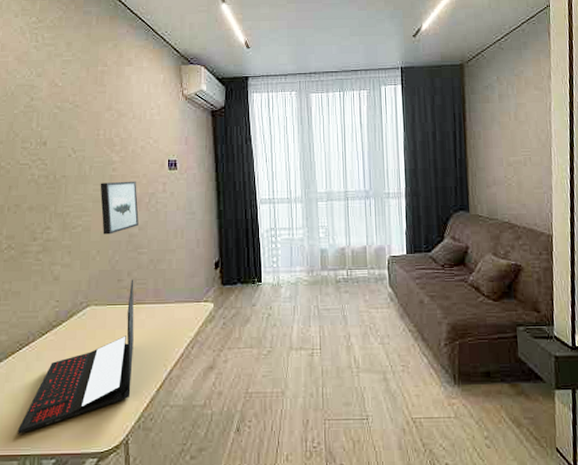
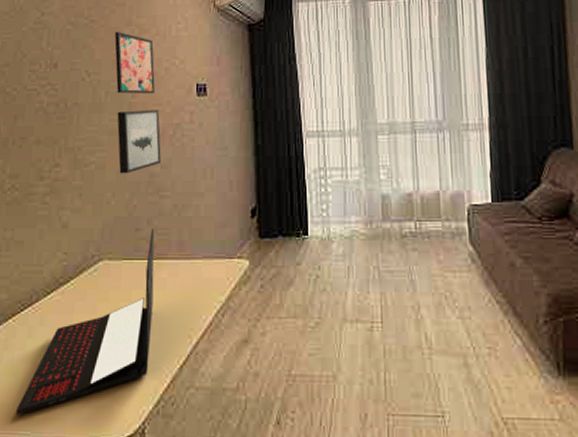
wall art: none [97,116,133,168] -> present [115,32,156,94]

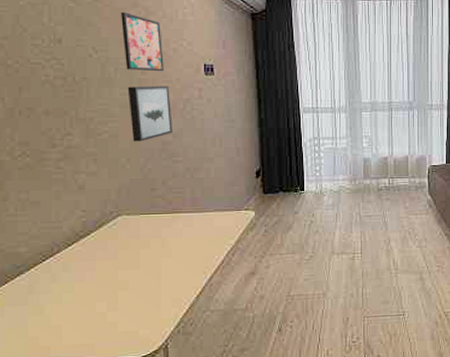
laptop: present [16,228,155,415] -> none [46,188,171,345]

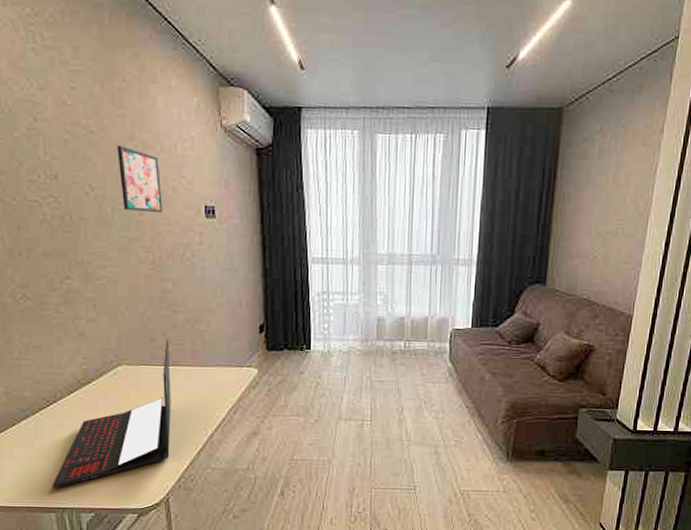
laptop: none [46,188,171,345] -> present [53,339,171,489]
wall art: present [127,85,173,142] -> none [125,228,172,289]

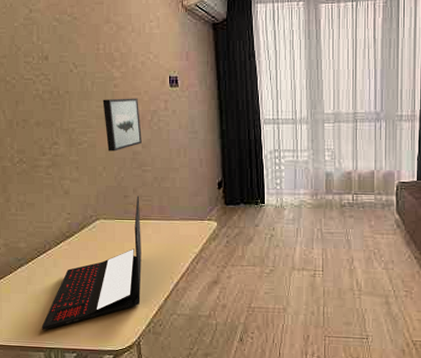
wall art: present [117,146,164,213] -> none [96,29,134,85]
wall art: none [125,228,172,289] -> present [102,98,142,152]

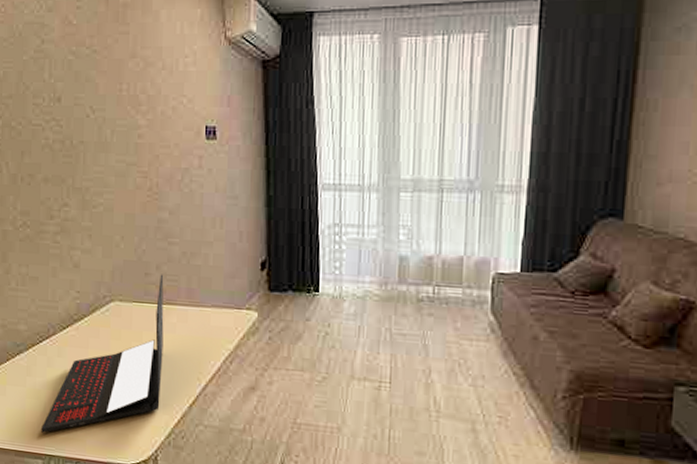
wall art: present [102,98,142,152] -> none [123,151,169,218]

